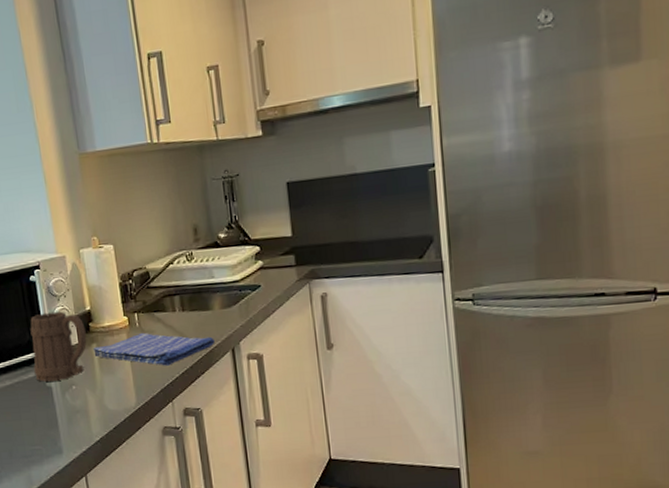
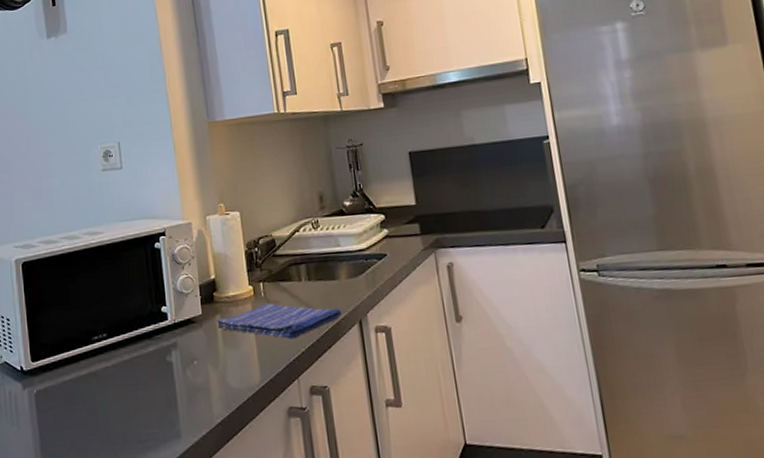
mug: present [30,311,87,382] -> none [152,280,211,356]

